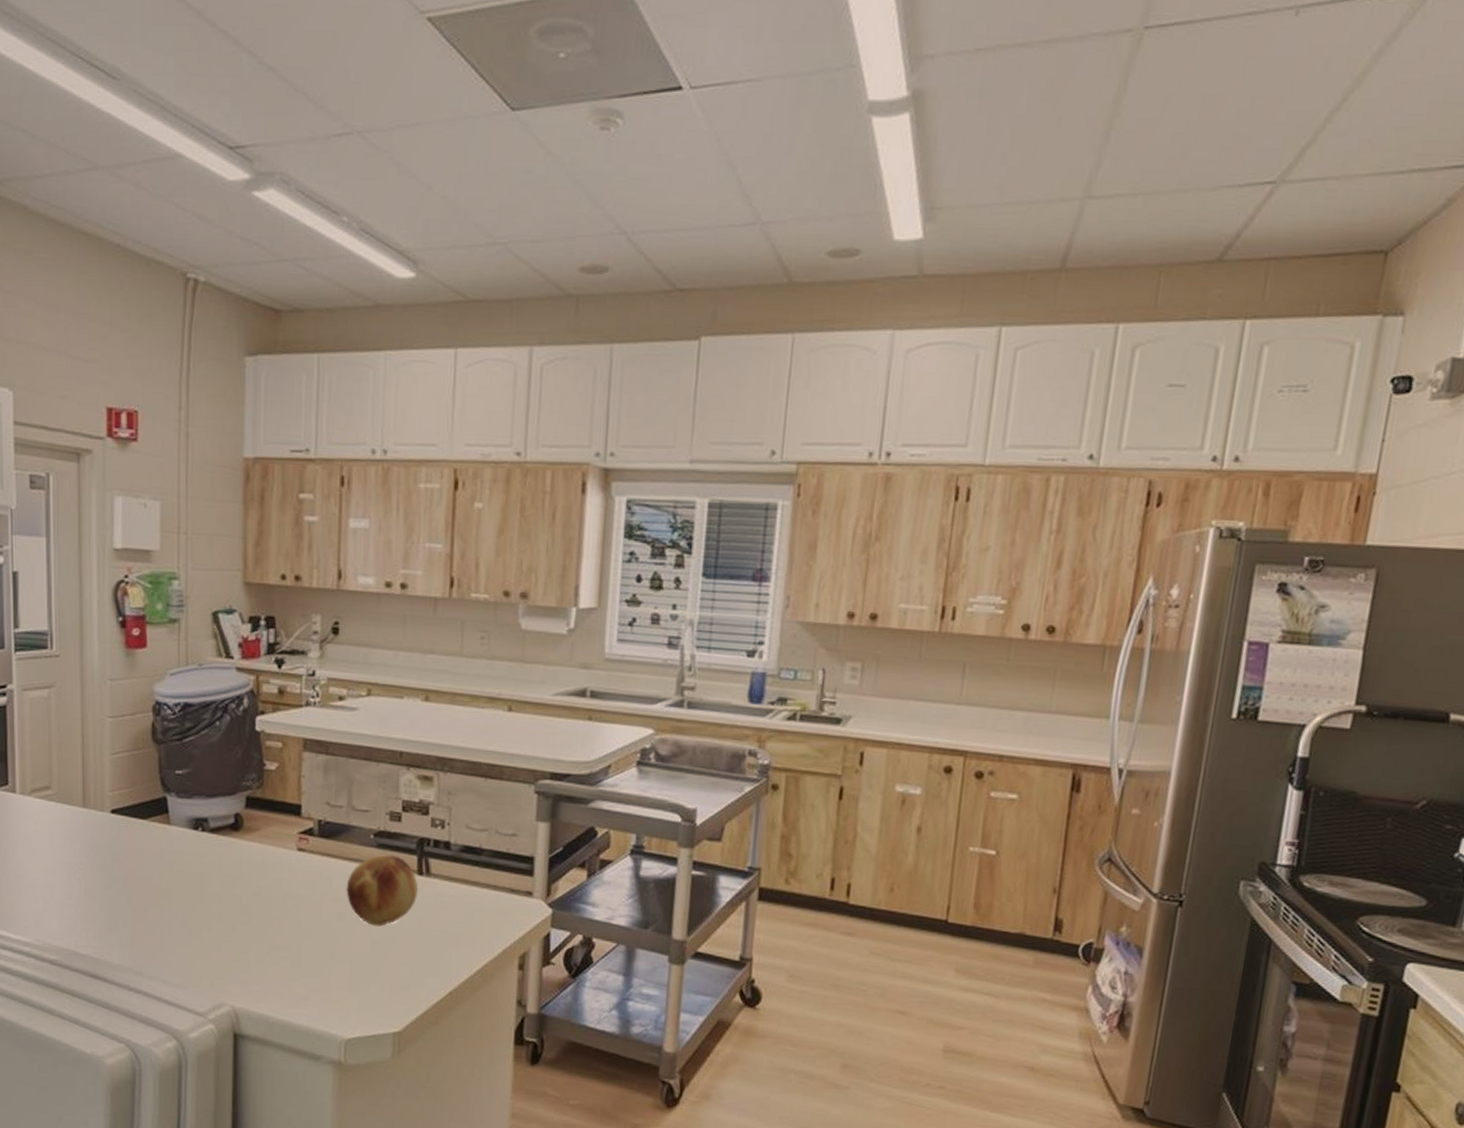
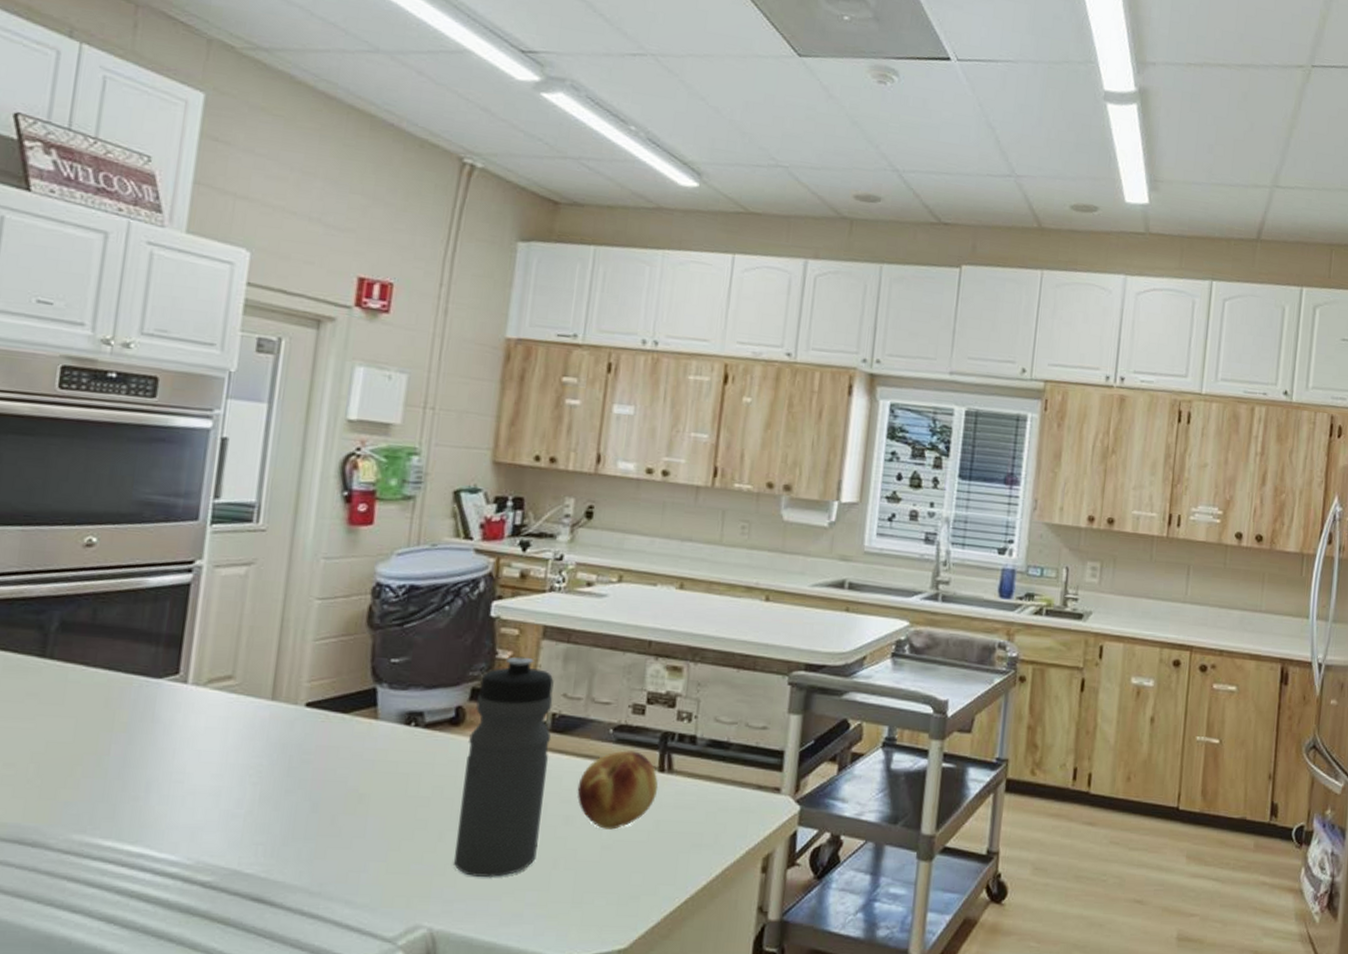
water bottle: none [247,767,319,965] -> present [454,656,554,877]

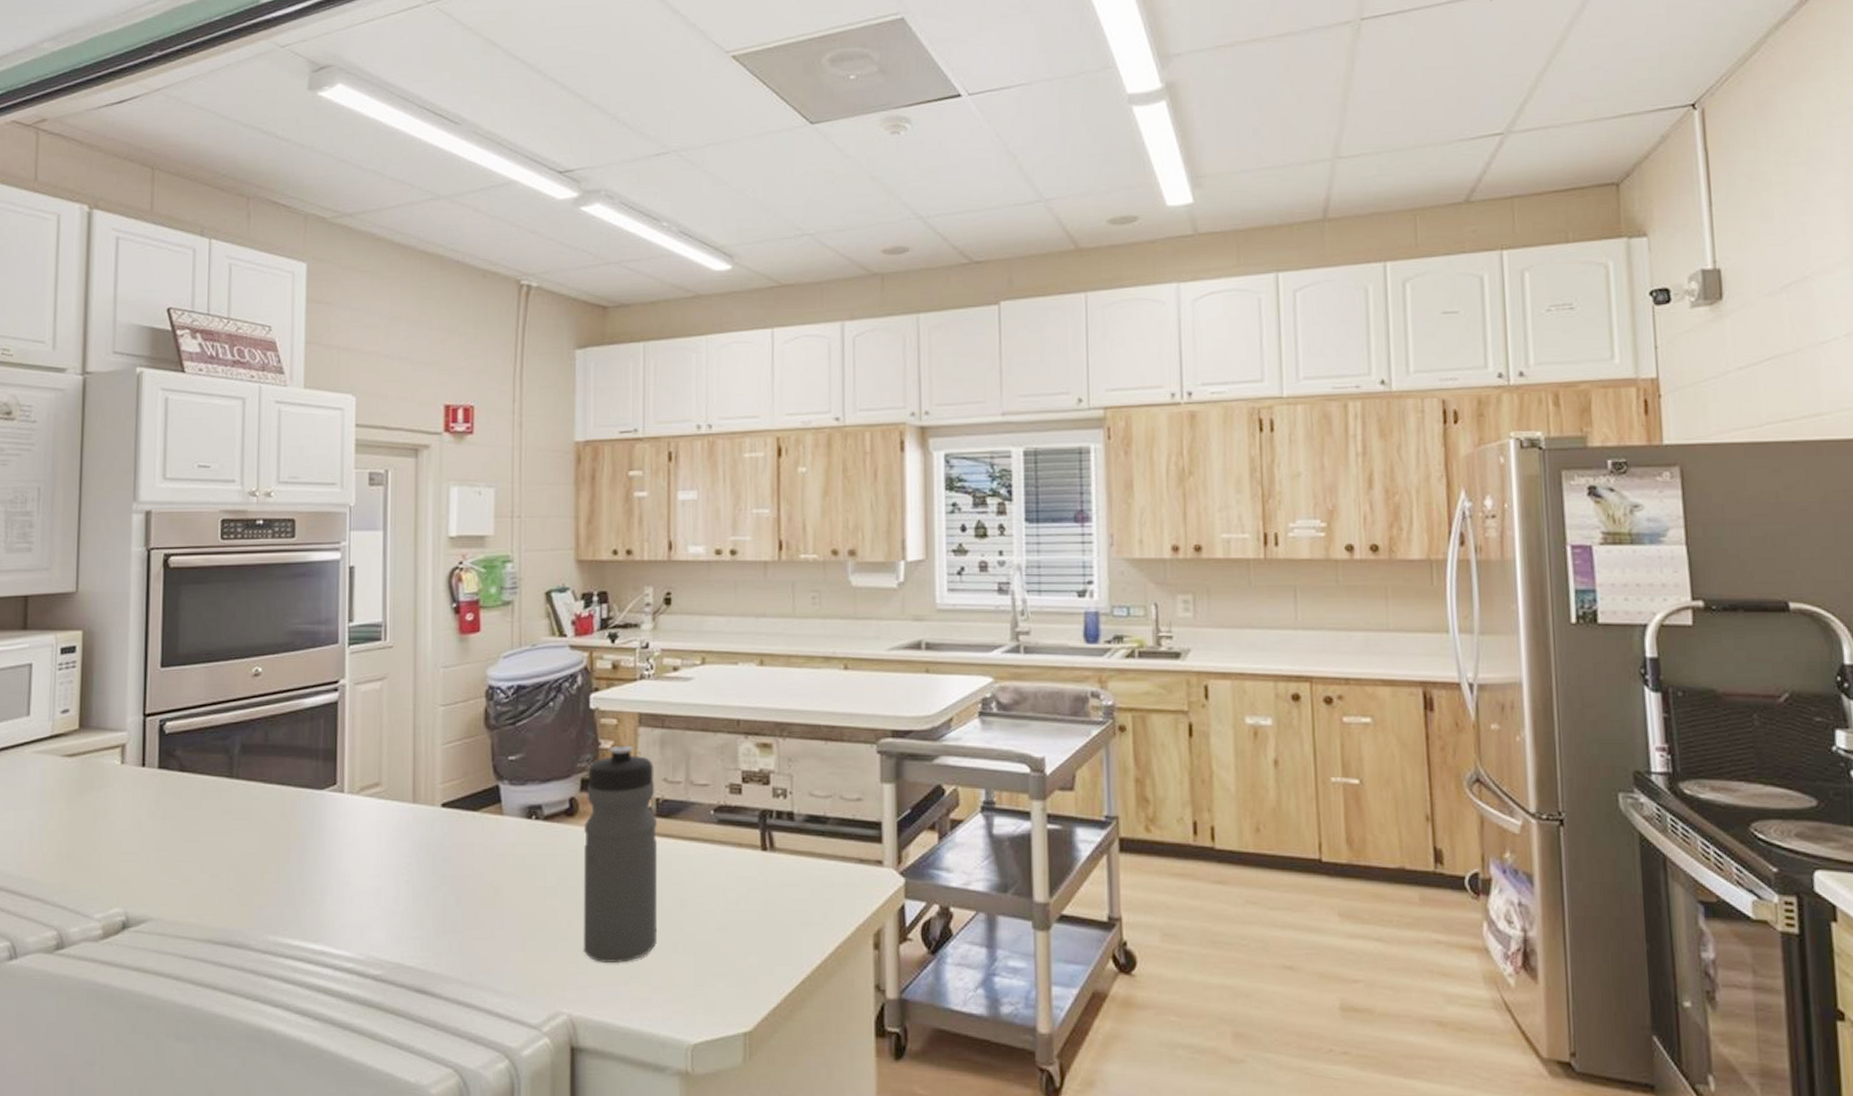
fruit: present [576,750,659,830] -> none [687,831,763,911]

